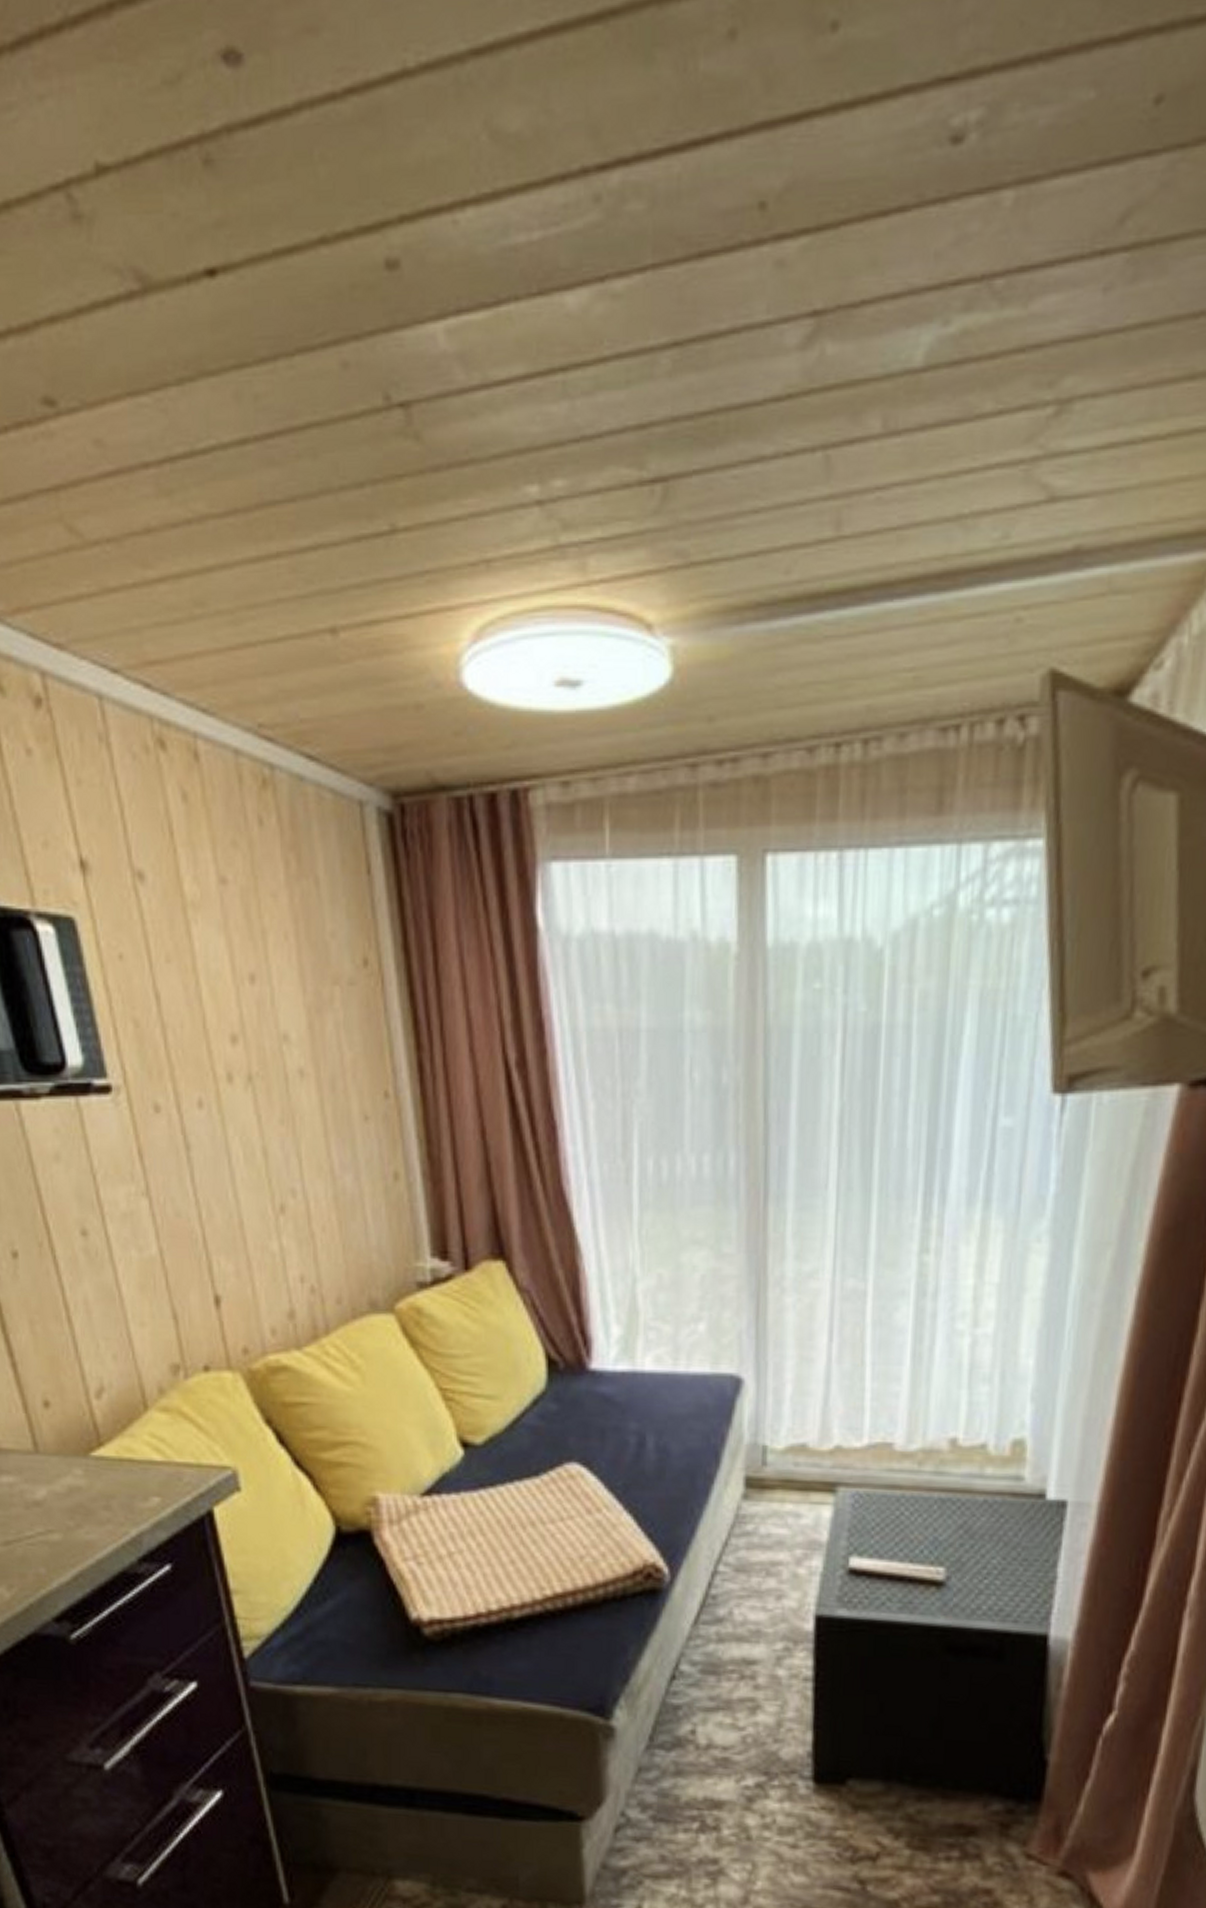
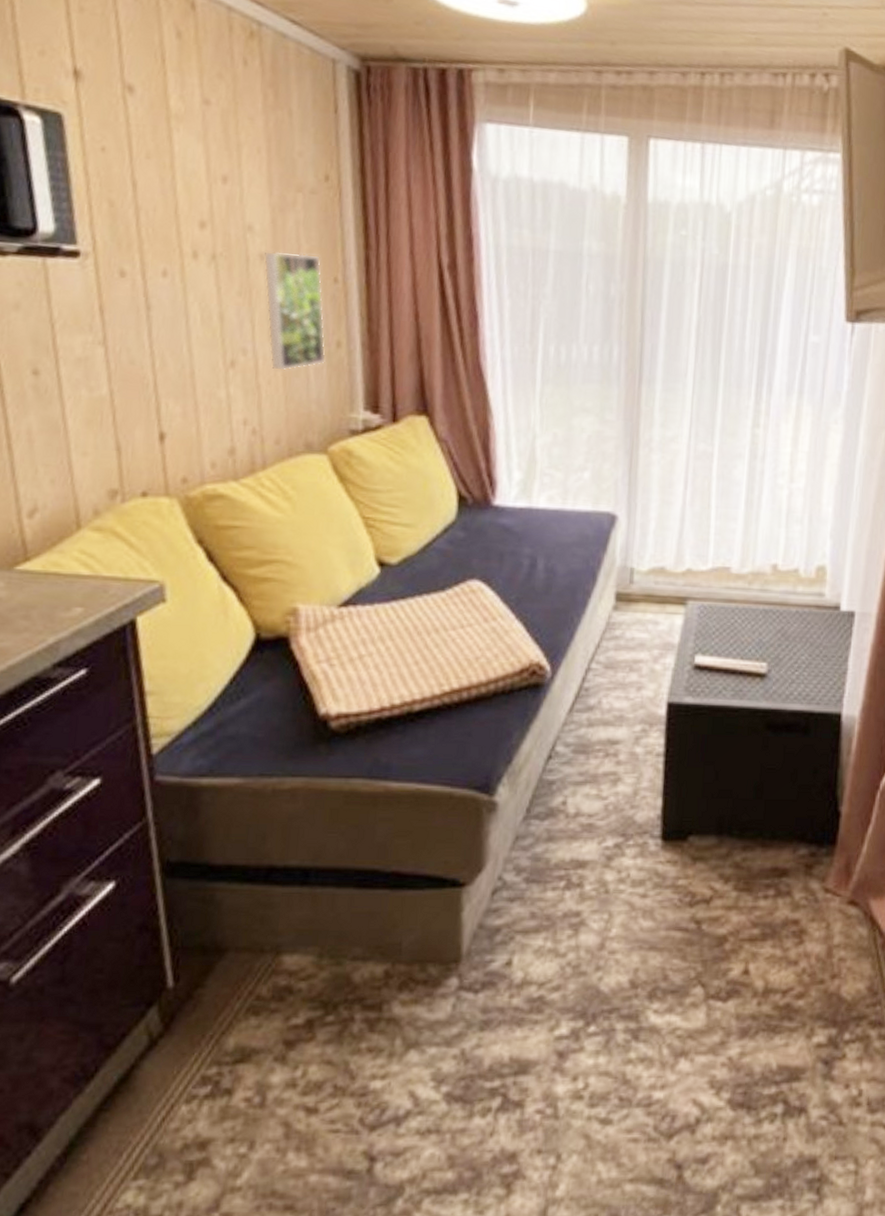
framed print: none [303,1063,384,1215] -> present [263,250,327,372]

